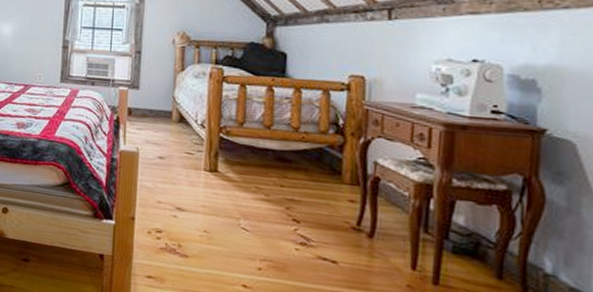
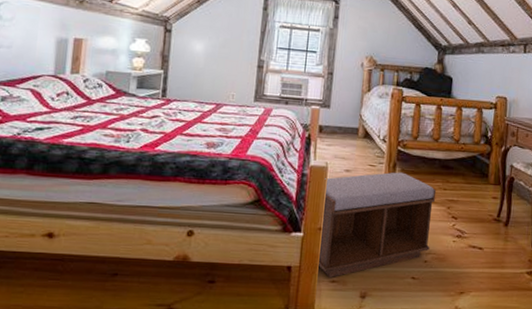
bench: none [130,162,271,273] -> present [316,172,437,278]

